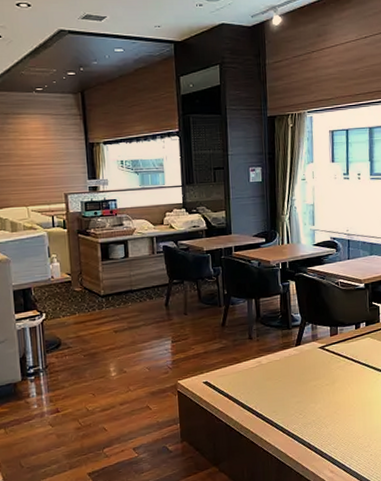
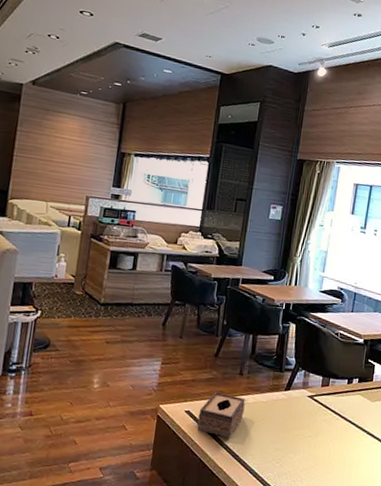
tissue box: none [216,359,260,401] -> present [196,392,246,438]

